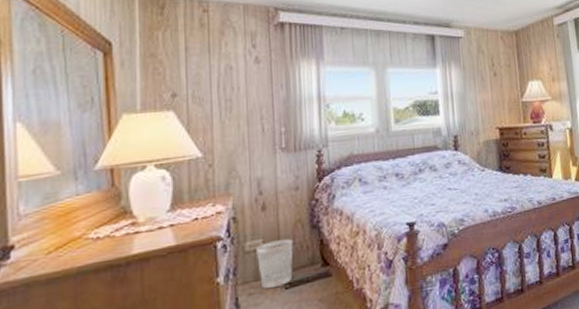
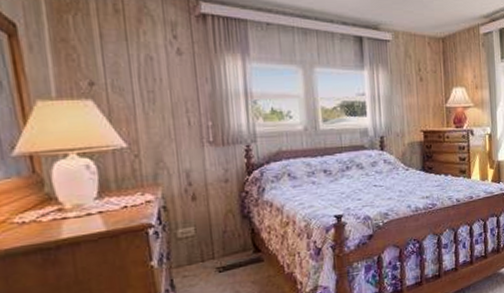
wastebasket: present [256,239,294,289] -> none [188,227,226,272]

